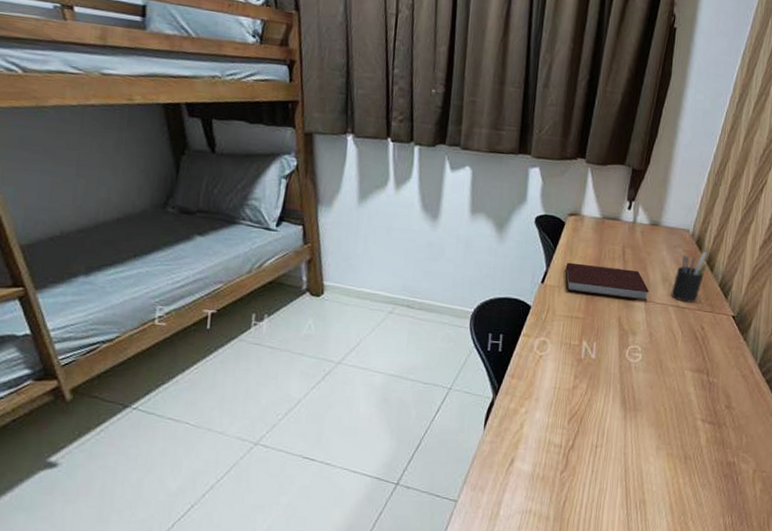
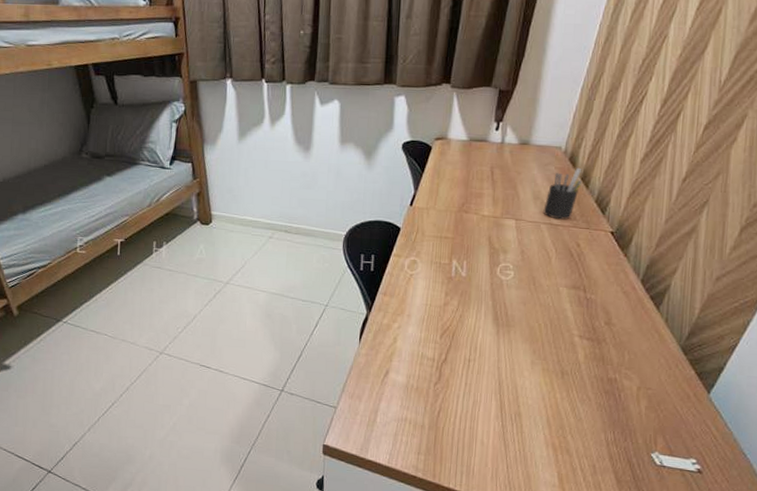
notebook: present [565,262,650,301] -> none [433,185,520,219]

